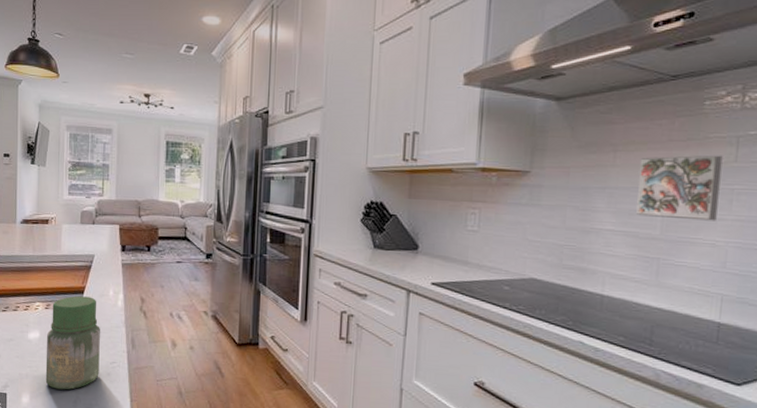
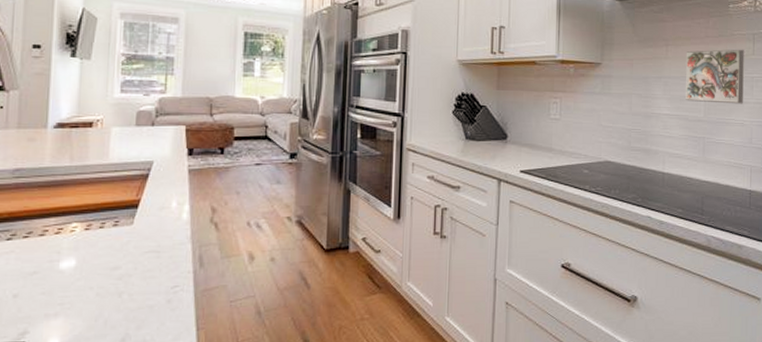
jar: present [45,296,100,390] -> none [82,211,159,328]

